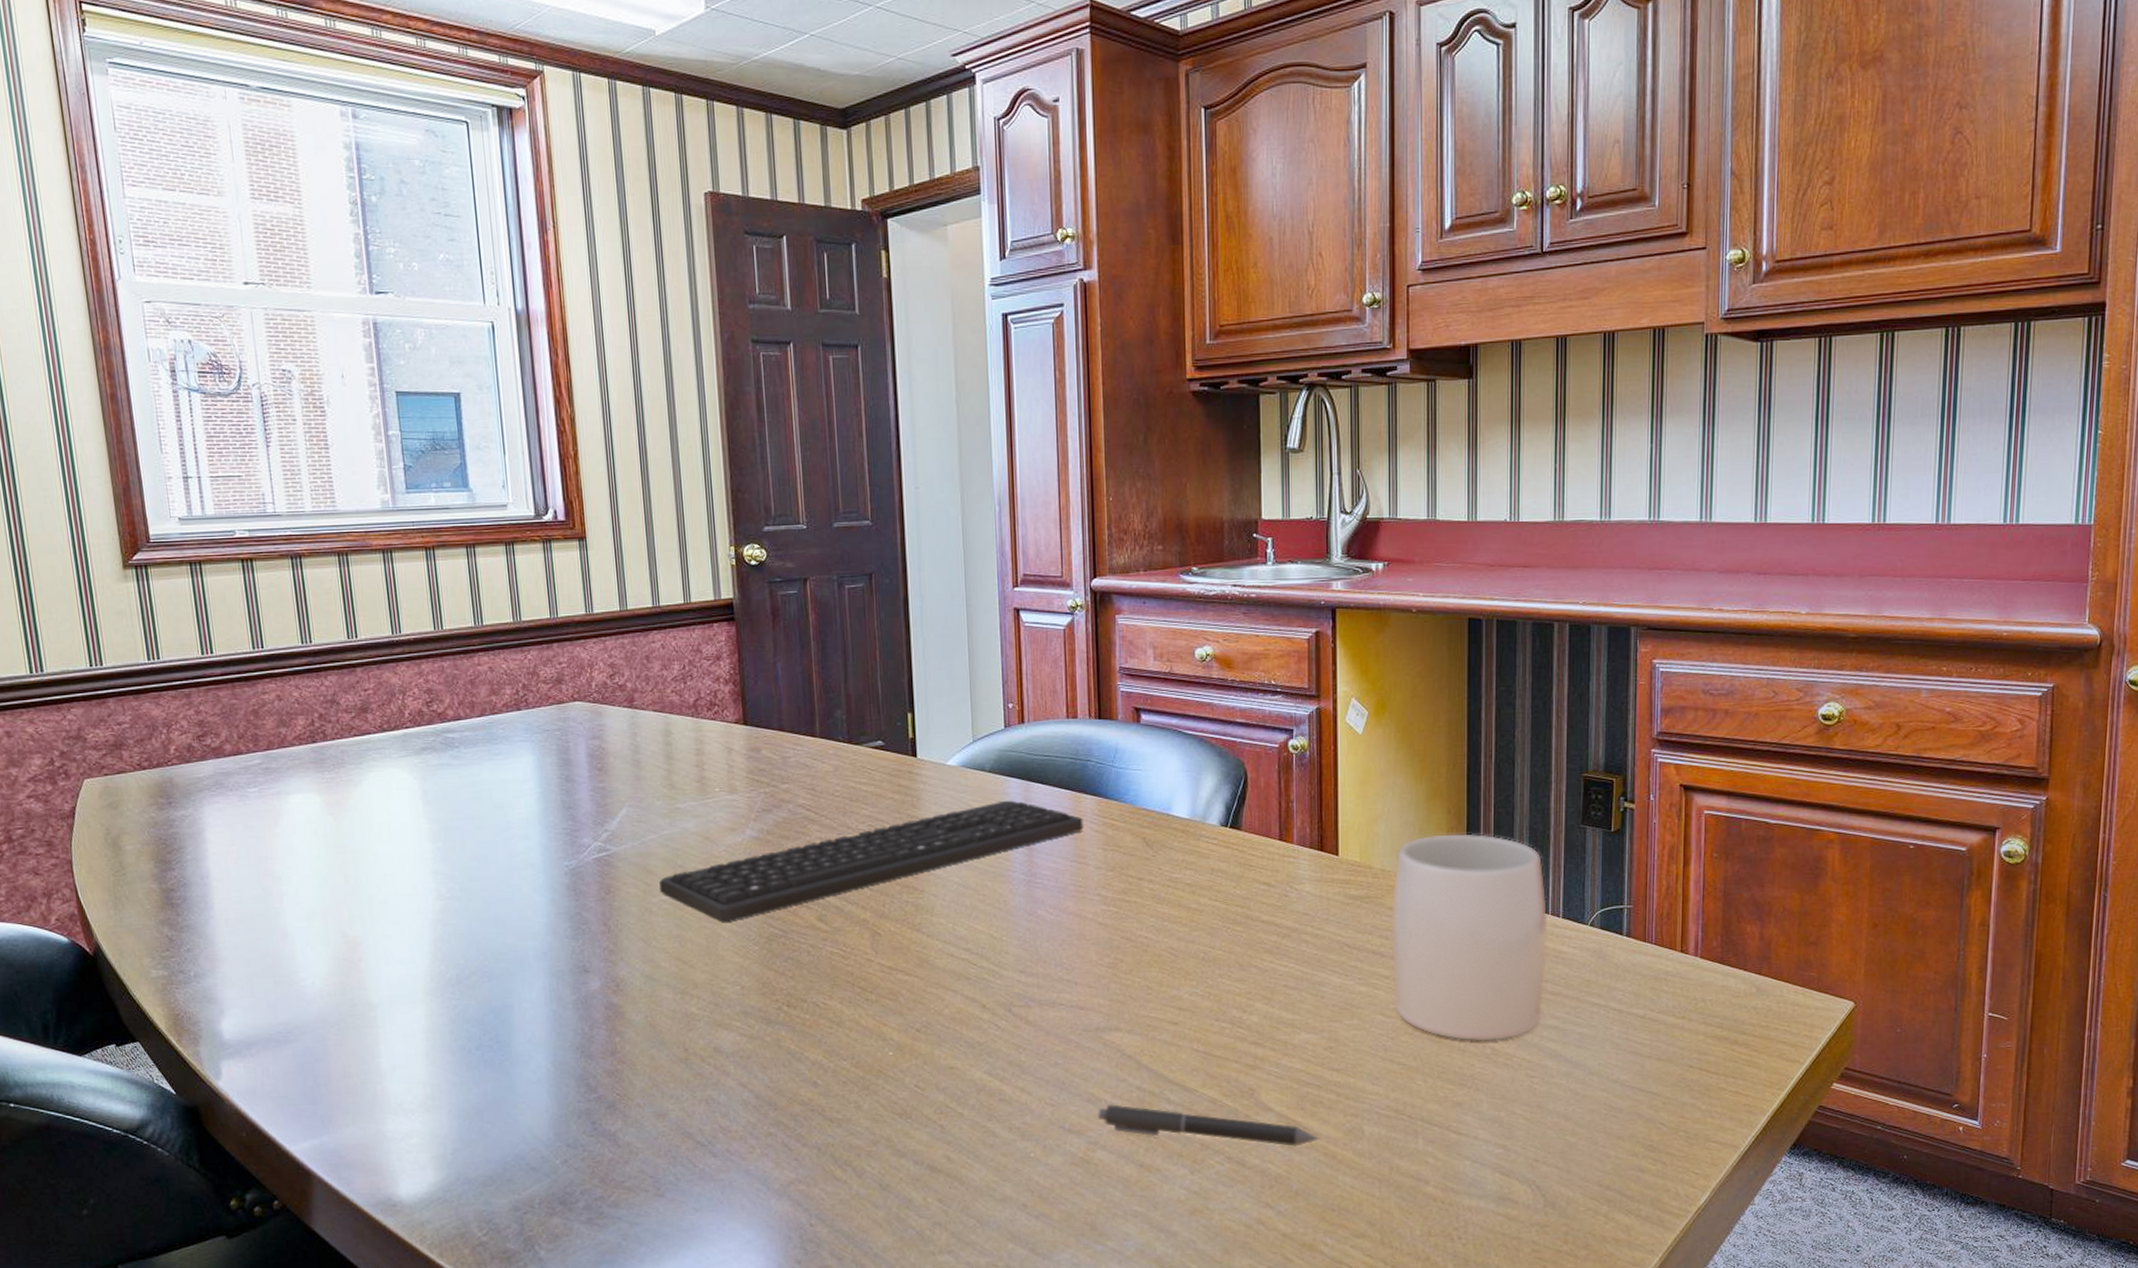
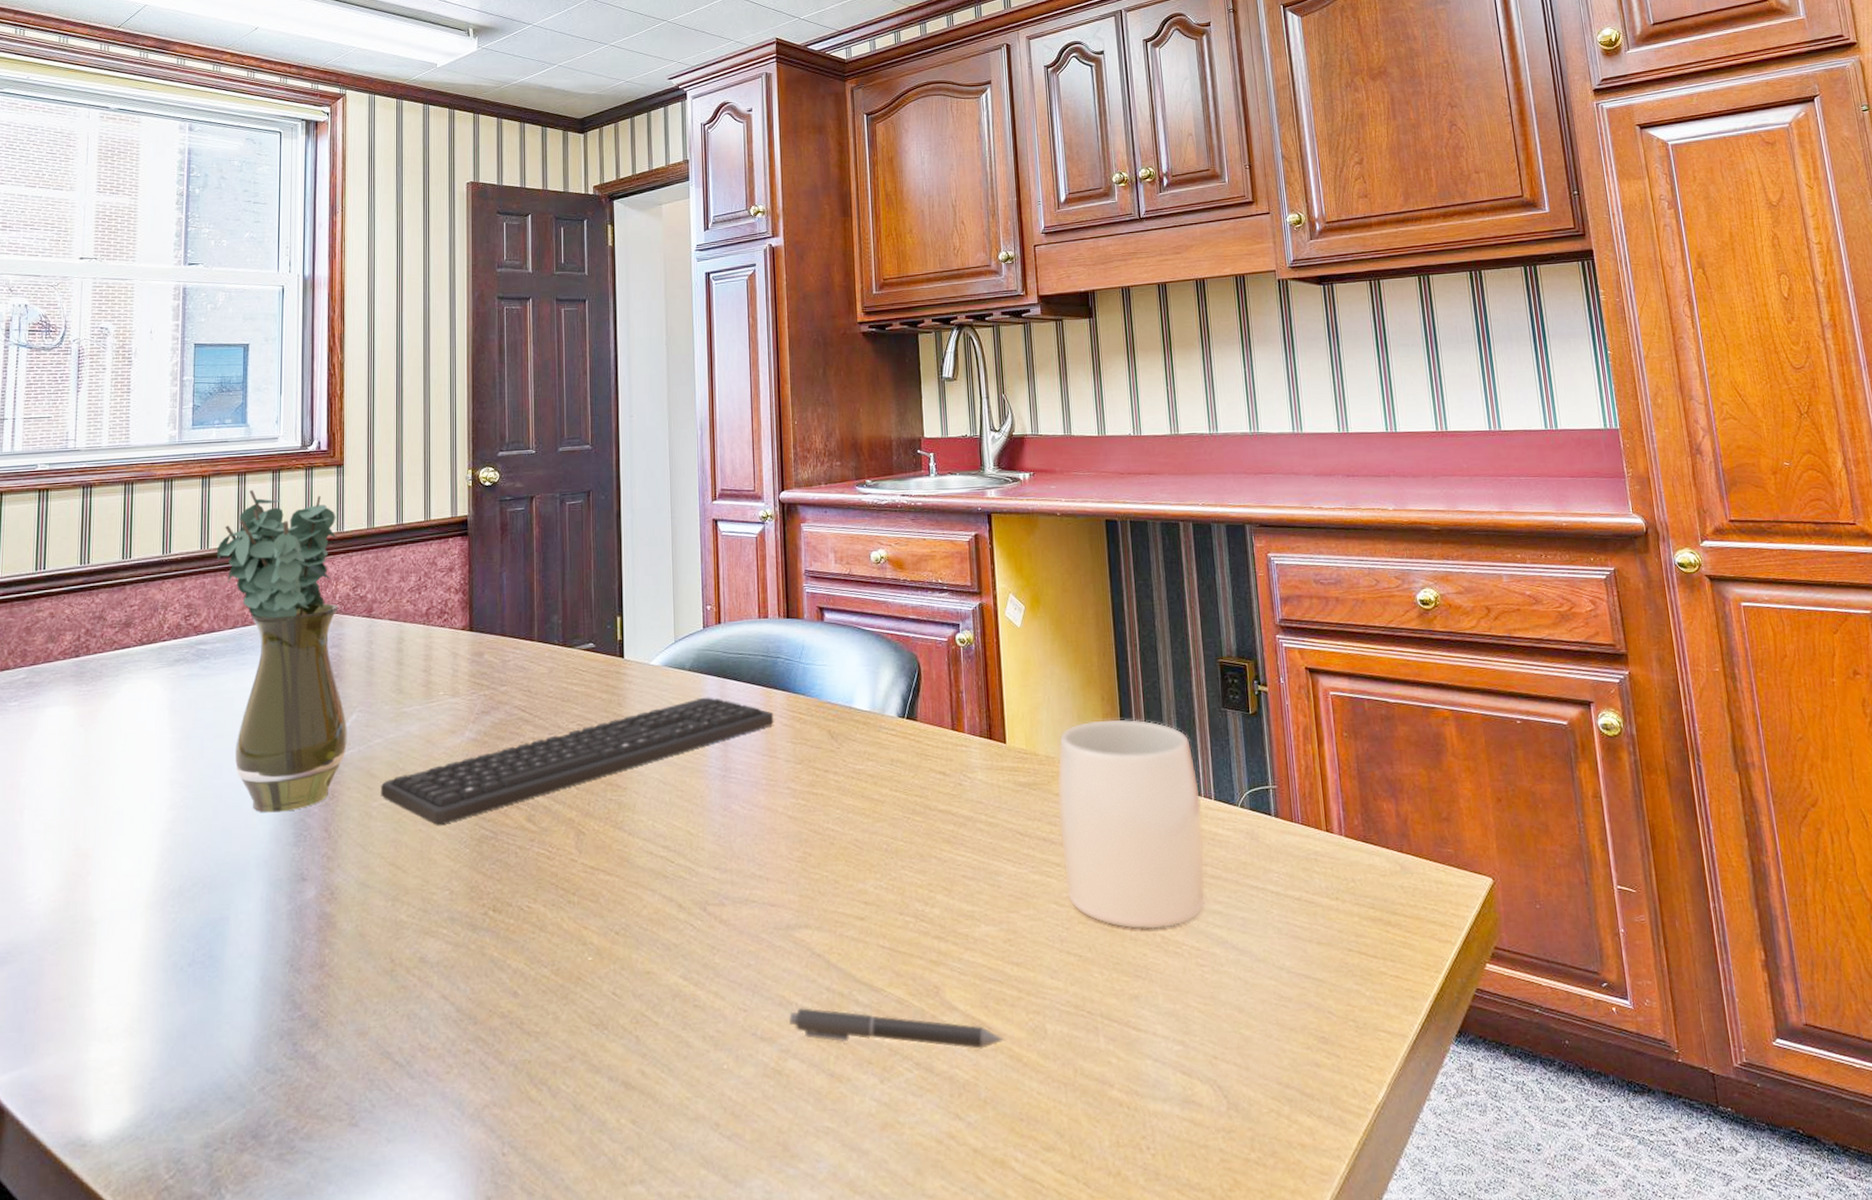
vase: none [452,565,619,906] -> present [216,490,347,813]

